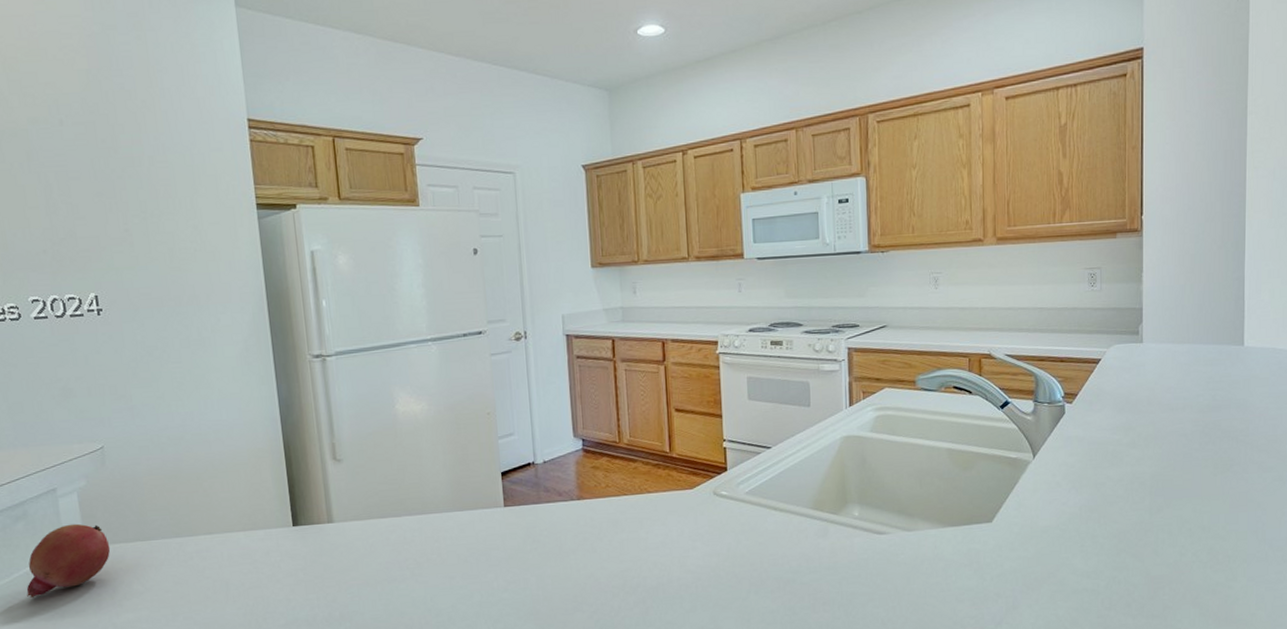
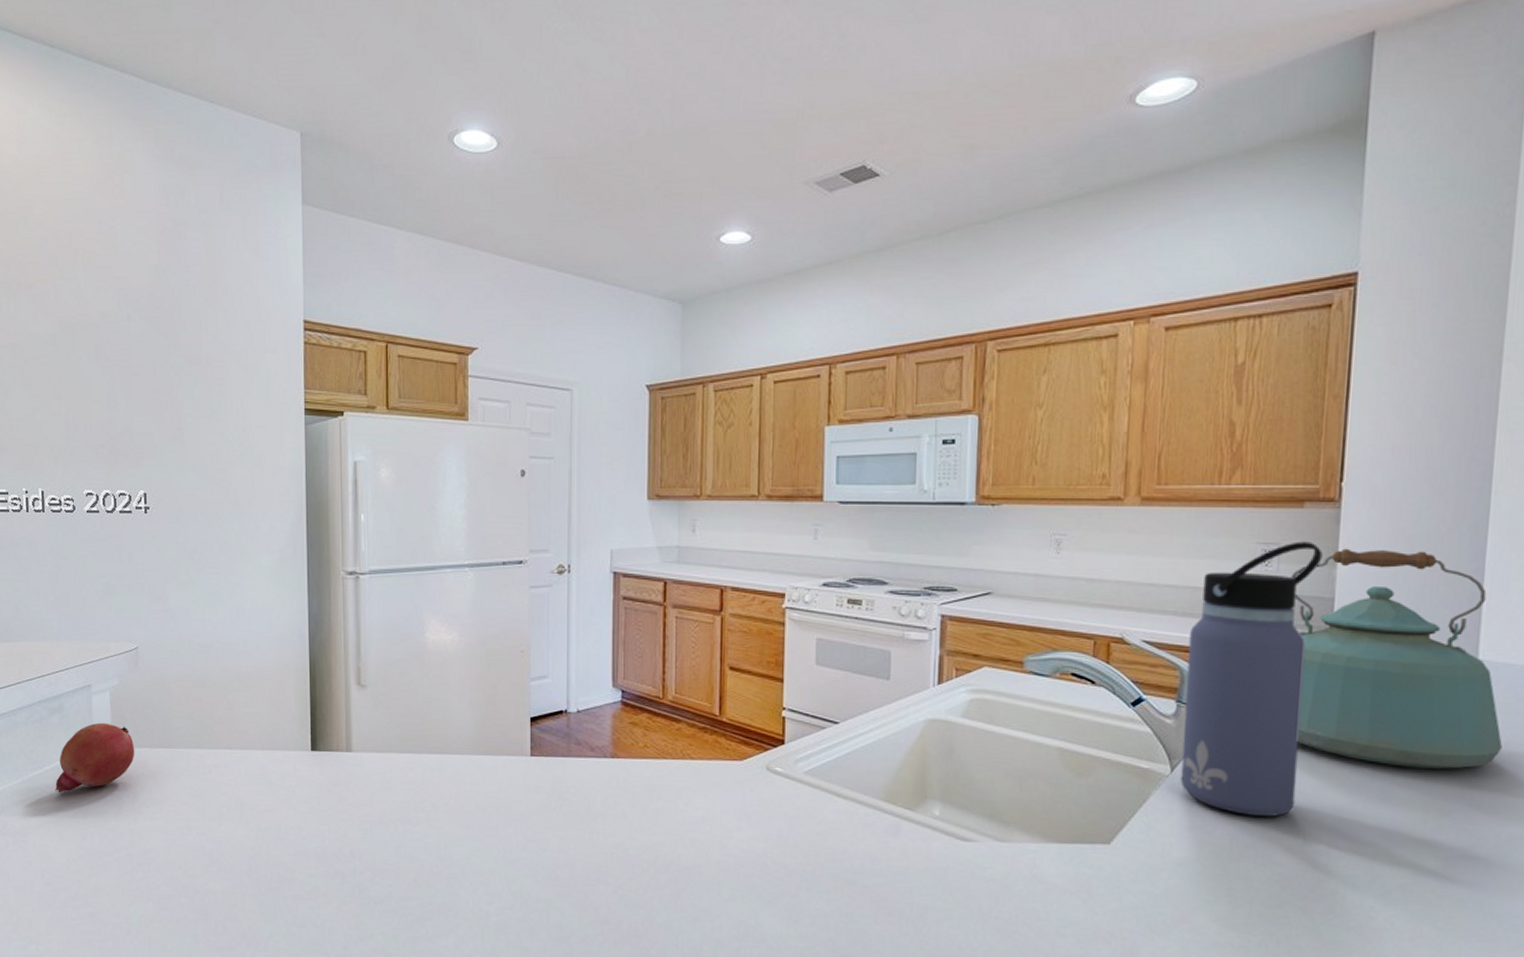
water bottle: none [1039,264,1132,486] -> present [1180,541,1323,817]
kettle: none [1110,266,1264,435] -> present [1290,548,1502,770]

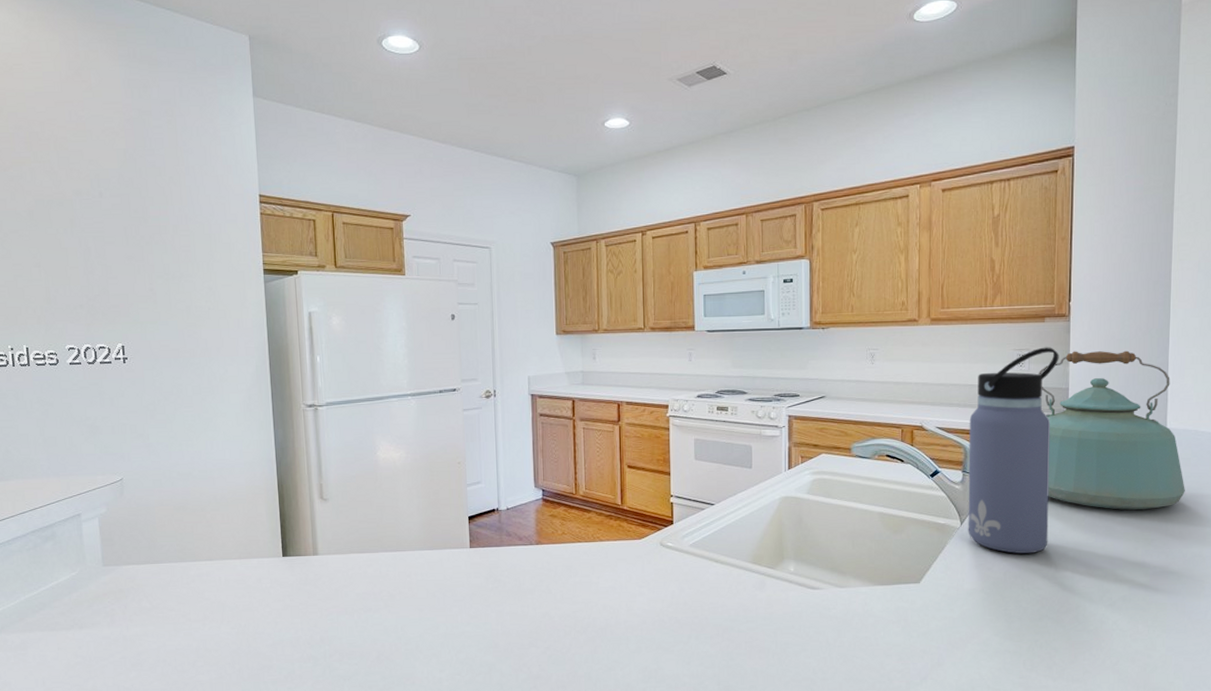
fruit: present [55,722,135,793] -> none [51,545,125,609]

